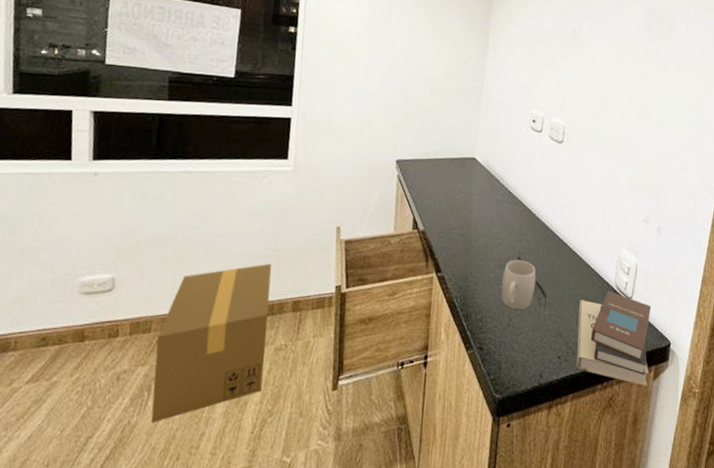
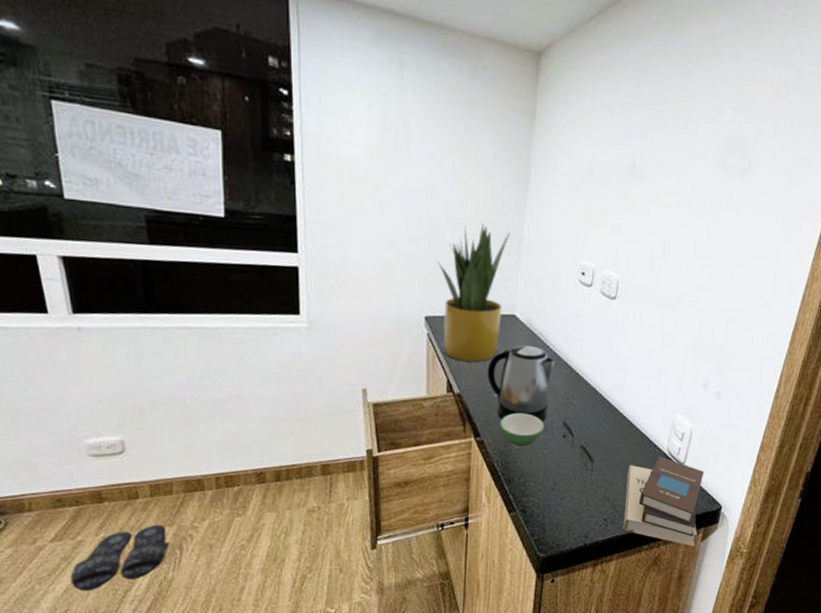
slippers: none [36,364,140,437] -> present [70,524,170,590]
cardboard box: present [151,263,272,423] -> none [180,426,298,578]
planter: none [409,80,472,201] -> present [437,223,511,362]
kettle: none [449,184,510,257] -> present [487,345,555,422]
bowl: none [459,248,501,285] -> present [499,412,545,449]
mug: present [501,260,536,310] -> none [545,424,583,474]

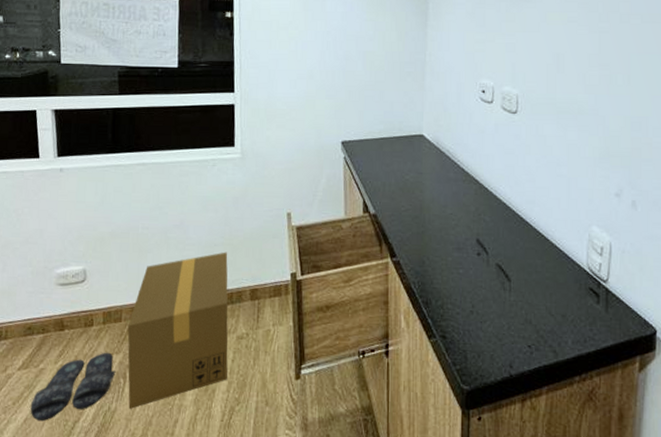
cardboard box: none [180,426,298,578] -> present [127,252,228,409]
planter: present [437,223,511,362] -> none [351,54,415,182]
kettle: present [487,345,555,422] -> none [399,163,463,240]
bowl: present [499,412,545,449] -> none [414,231,458,269]
books: present [623,456,705,547] -> none [548,273,633,379]

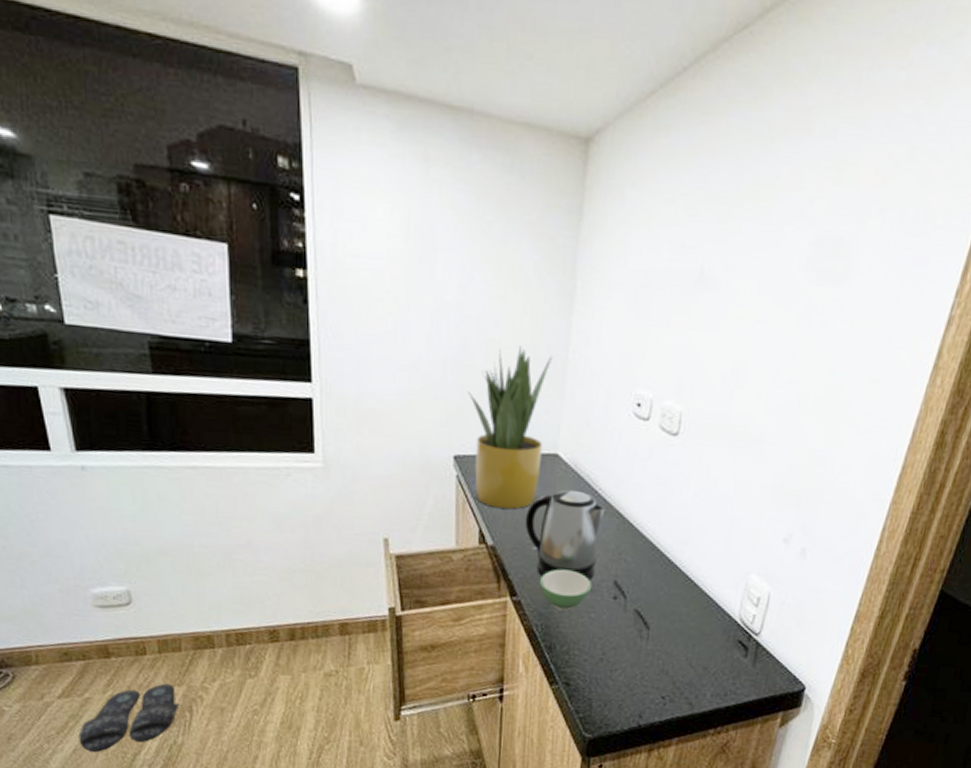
cardboard box: present [127,252,228,409] -> none [189,579,314,743]
planter: none [351,54,415,182] -> present [468,345,553,509]
kettle: none [399,163,463,240] -> present [524,489,604,581]
bowl: none [414,231,458,269] -> present [539,569,592,612]

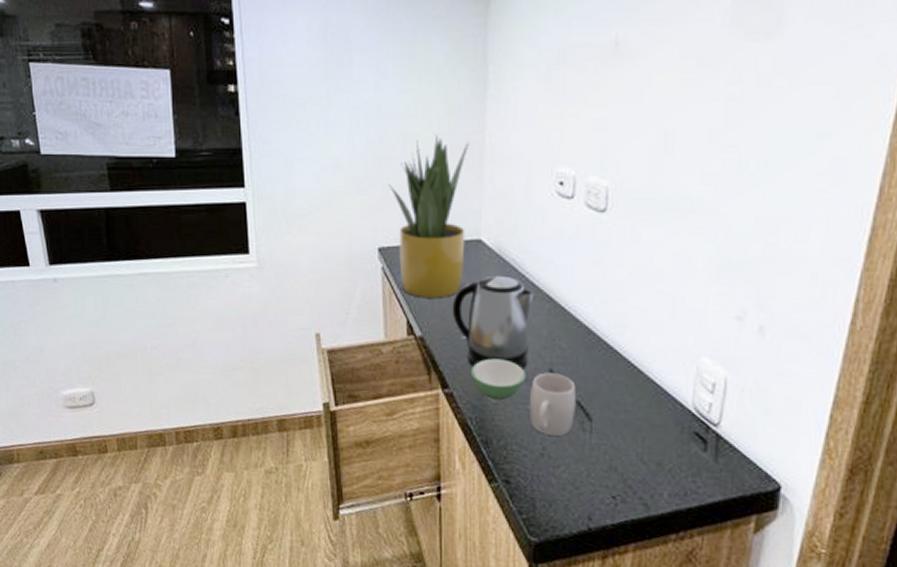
slippers: present [78,683,180,752] -> none [52,480,137,547]
mug: none [592,584,637,643] -> present [529,372,577,436]

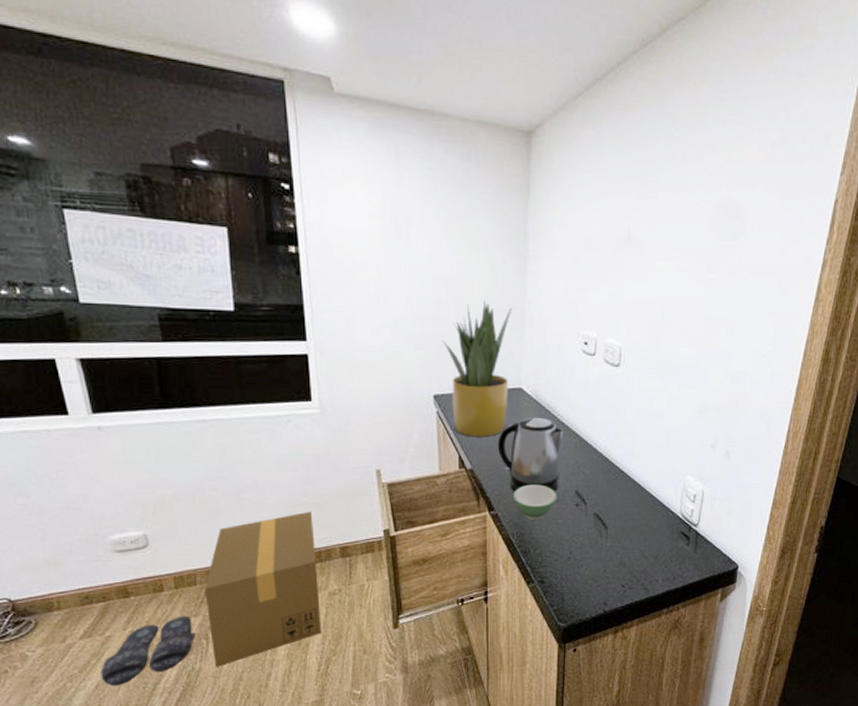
slippers: none [52,480,137,547] -> present [100,616,196,685]
cardboard box: none [144,376,257,541] -> present [204,511,321,667]
mug: present [529,372,577,436] -> none [559,493,596,542]

